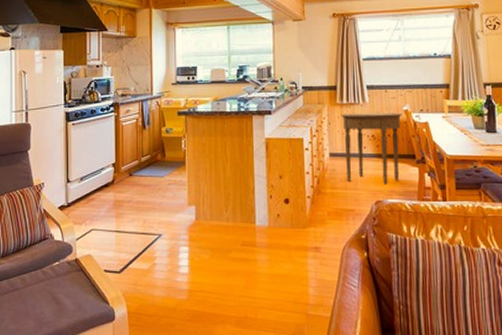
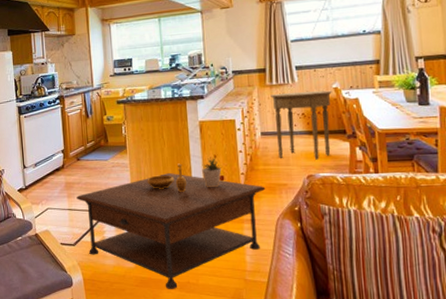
coffee table: none [126,194,332,326] -> present [76,173,266,290]
decorative bowl: none [206,183,250,215] -> present [147,163,187,192]
potted plant: none [266,177,288,212] -> present [202,157,223,188]

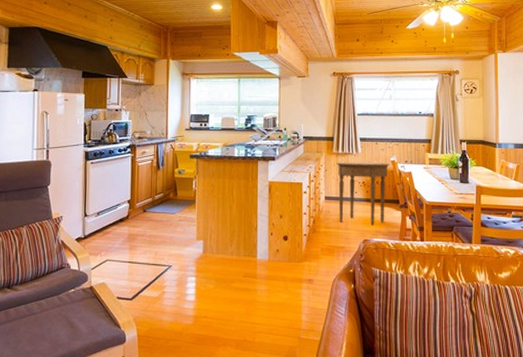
coffee table: present [76,173,266,290] -> none [139,230,325,348]
decorative bowl: present [147,163,187,192] -> none [213,221,252,249]
potted plant: present [202,157,223,188] -> none [268,217,287,247]

